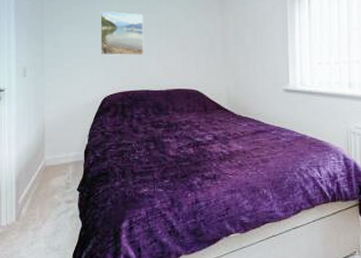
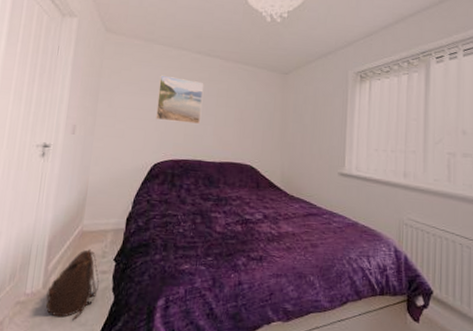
backpack: none [20,181,66,246] -> present [45,248,99,320]

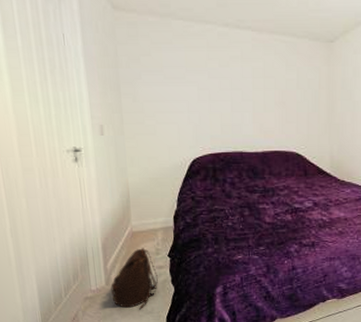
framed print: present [156,75,204,124] -> none [185,58,237,112]

